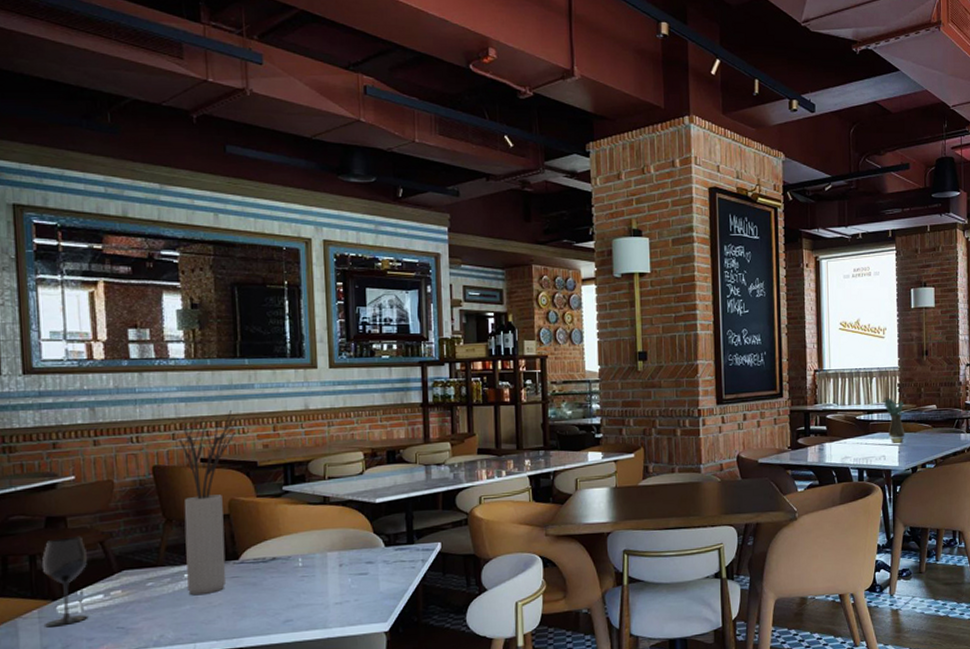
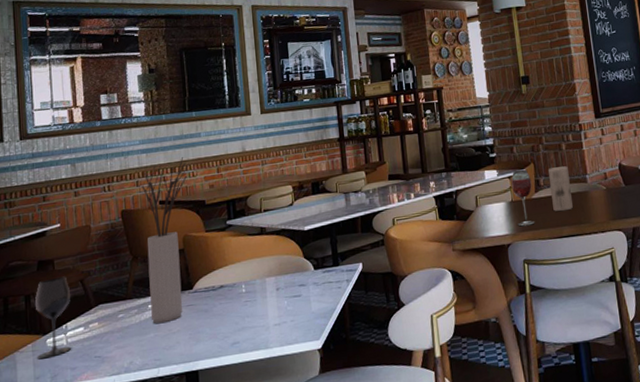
wineglass: none [616,453,640,515] -> present [510,169,535,227]
candle: none [658,453,683,502] -> present [547,166,573,212]

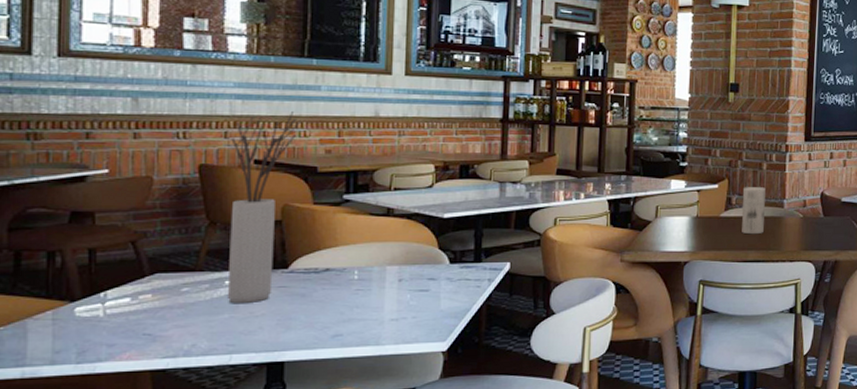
wineglass: present [34,276,72,359] -> none [59,234,116,330]
wineglass: present [510,169,535,227] -> none [699,184,723,245]

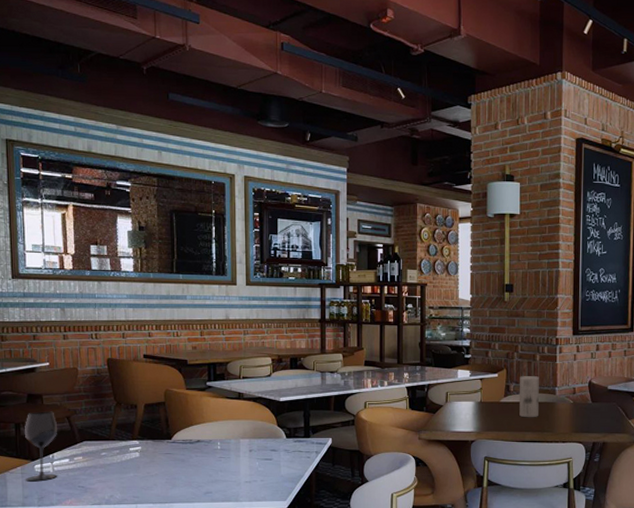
wineglass: none [59,234,116,330] -> present [24,411,58,482]
vase: present [226,112,301,304] -> none [127,317,174,466]

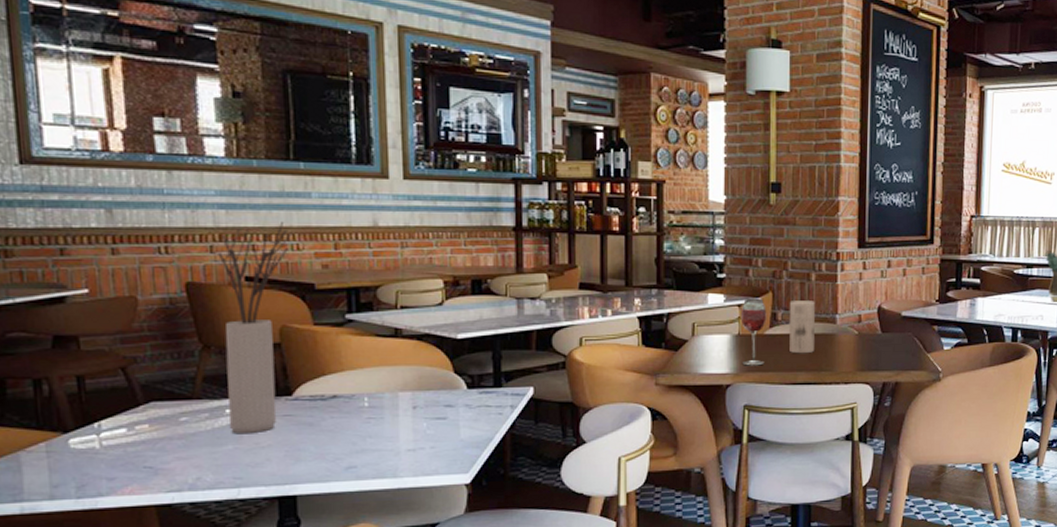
wineglass: present [24,411,58,482] -> none [48,360,108,463]
vase: none [127,317,174,466] -> present [218,222,293,435]
wineglass: none [482,373,502,427] -> present [740,298,767,366]

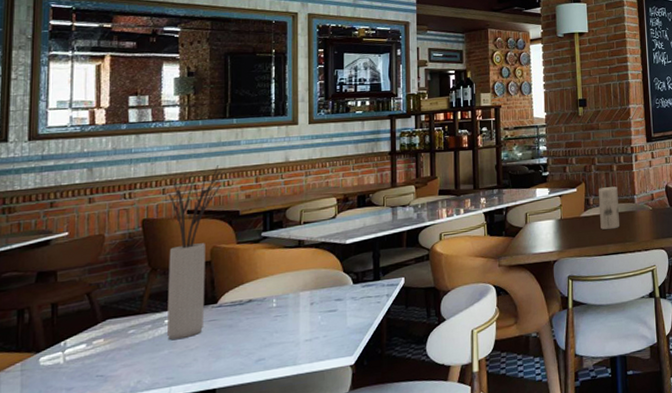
wineglass: present [740,298,767,366] -> none [561,188,582,244]

